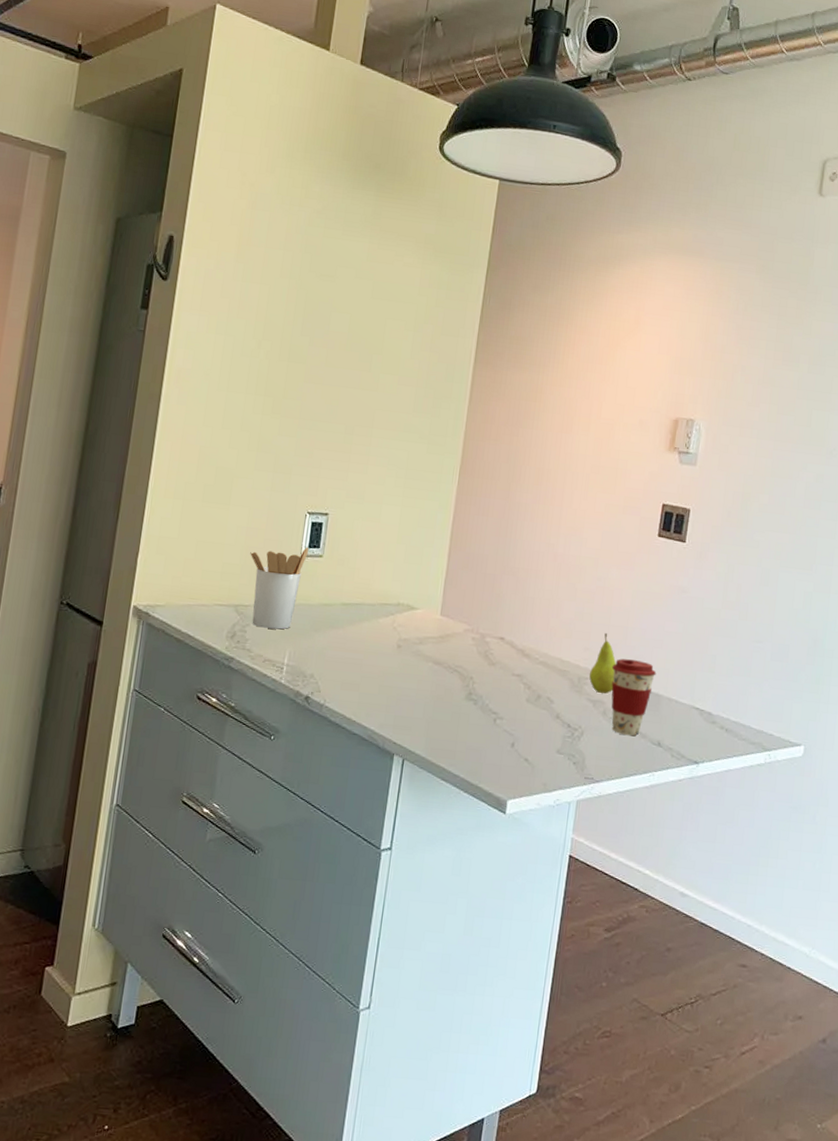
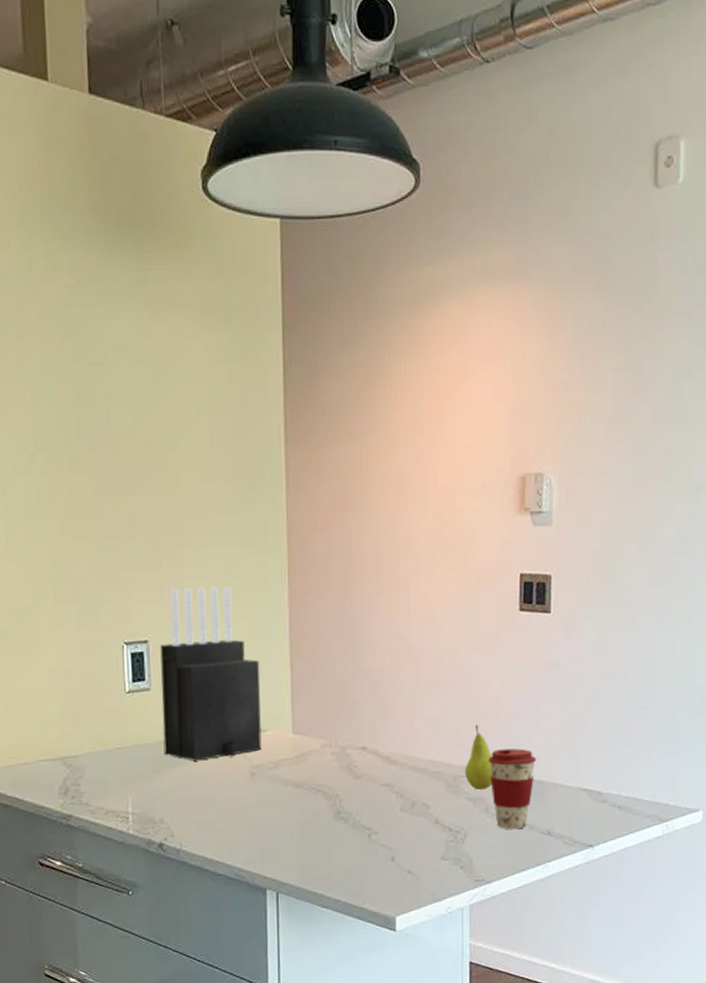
utensil holder: present [250,547,309,630] -> none [68,681,134,778]
knife block: none [324,471,422,628] -> present [160,586,262,761]

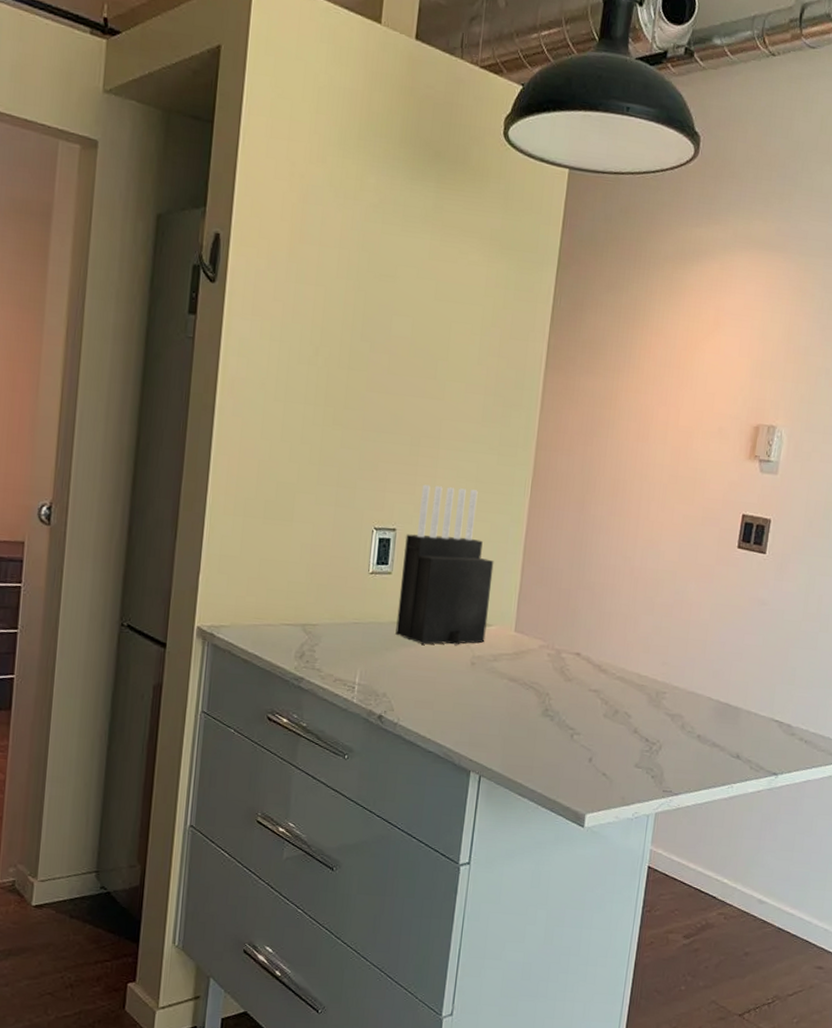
fruit: present [465,724,493,791] -> none [667,646,695,709]
coffee cup: present [487,748,537,830] -> none [689,672,736,749]

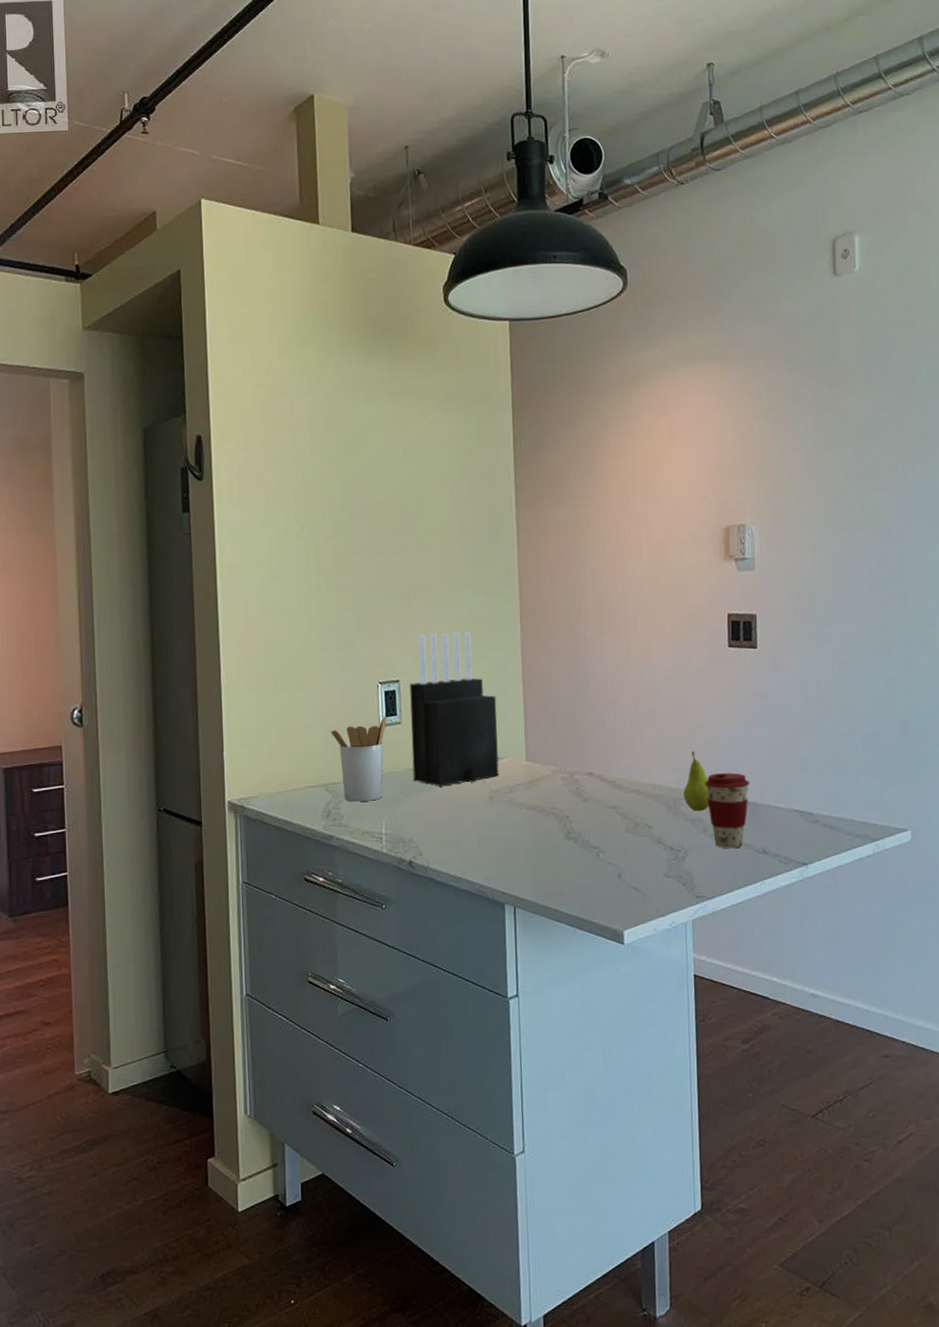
utensil holder: none [316,563,377,649] -> present [330,716,387,802]
fruit: none [667,646,695,709] -> present [683,750,709,812]
coffee cup: none [689,672,736,749] -> present [704,773,750,849]

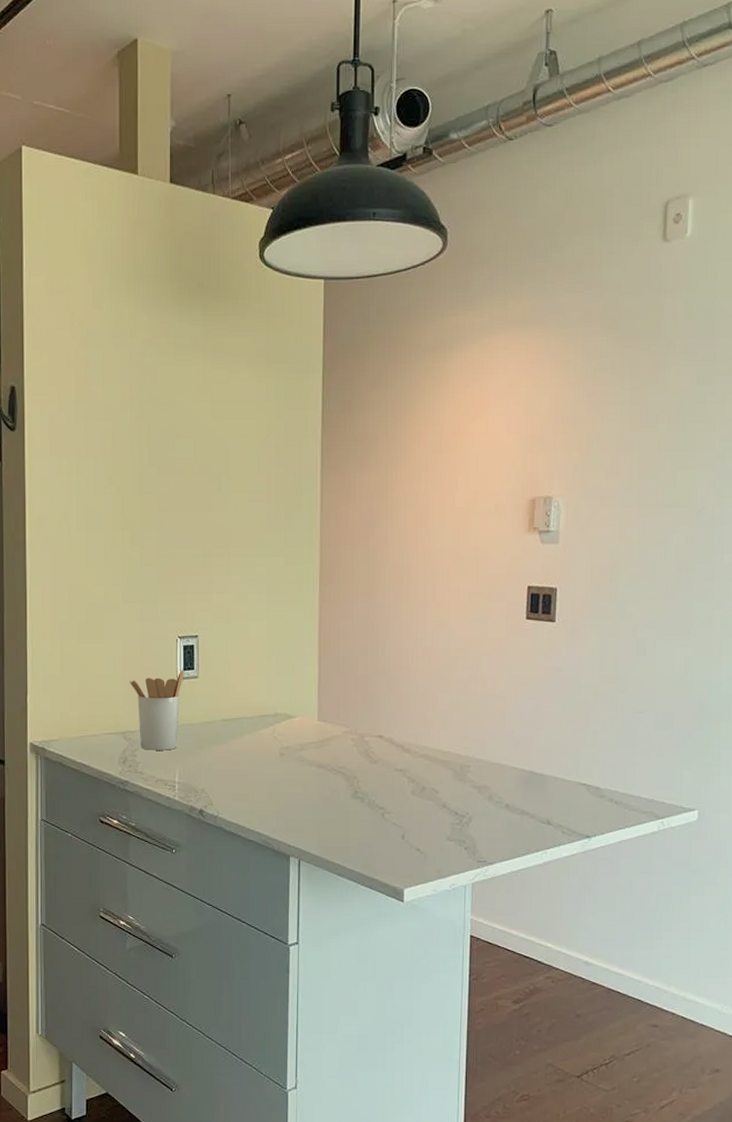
knife block: present [410,631,499,787] -> none [207,591,292,741]
fruit: present [683,750,709,812] -> none [472,720,497,780]
coffee cup: present [704,773,750,849] -> none [492,743,539,818]

